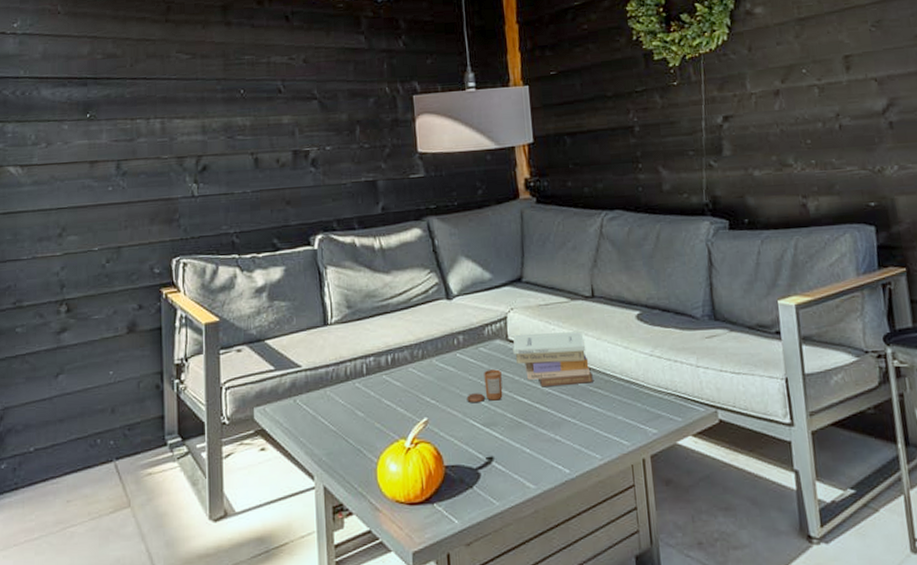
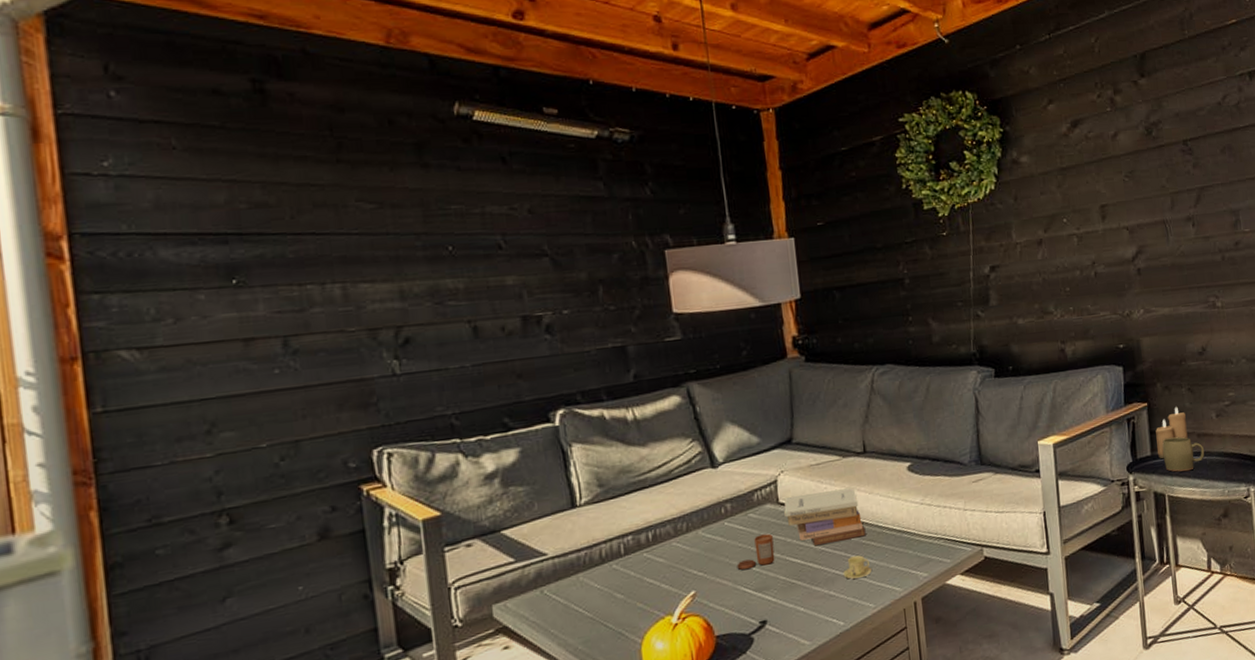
cup and saucer: none [569,402,598,426] -> present [843,555,871,579]

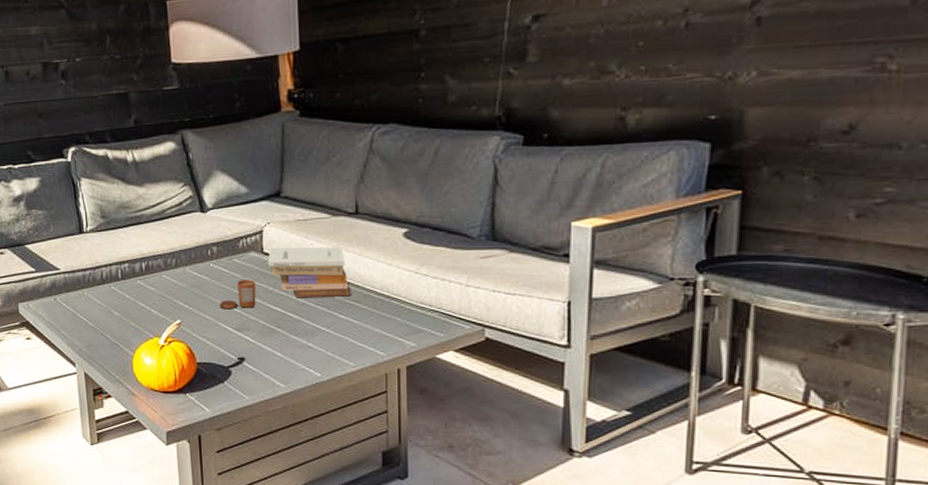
cup and saucer: present [843,555,871,579] -> none [323,314,354,335]
candle: present [1155,407,1188,459] -> none [746,199,803,262]
mug: present [1162,436,1205,472] -> none [755,235,827,281]

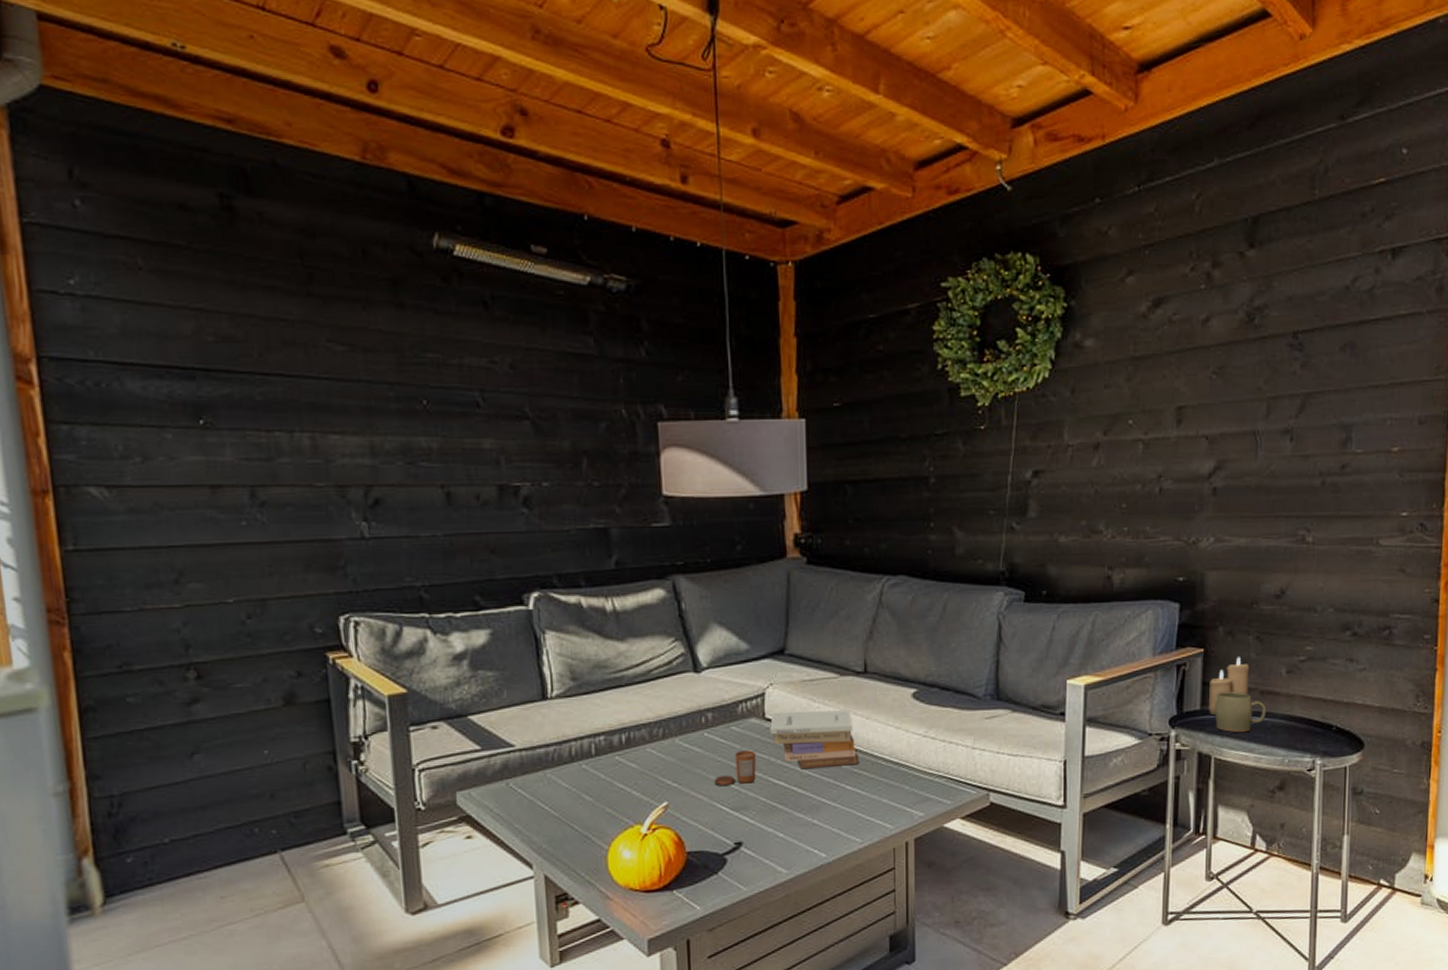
candle: none [746,199,803,262] -> present [1208,657,1249,716]
mug: none [755,235,827,281] -> present [1214,691,1267,733]

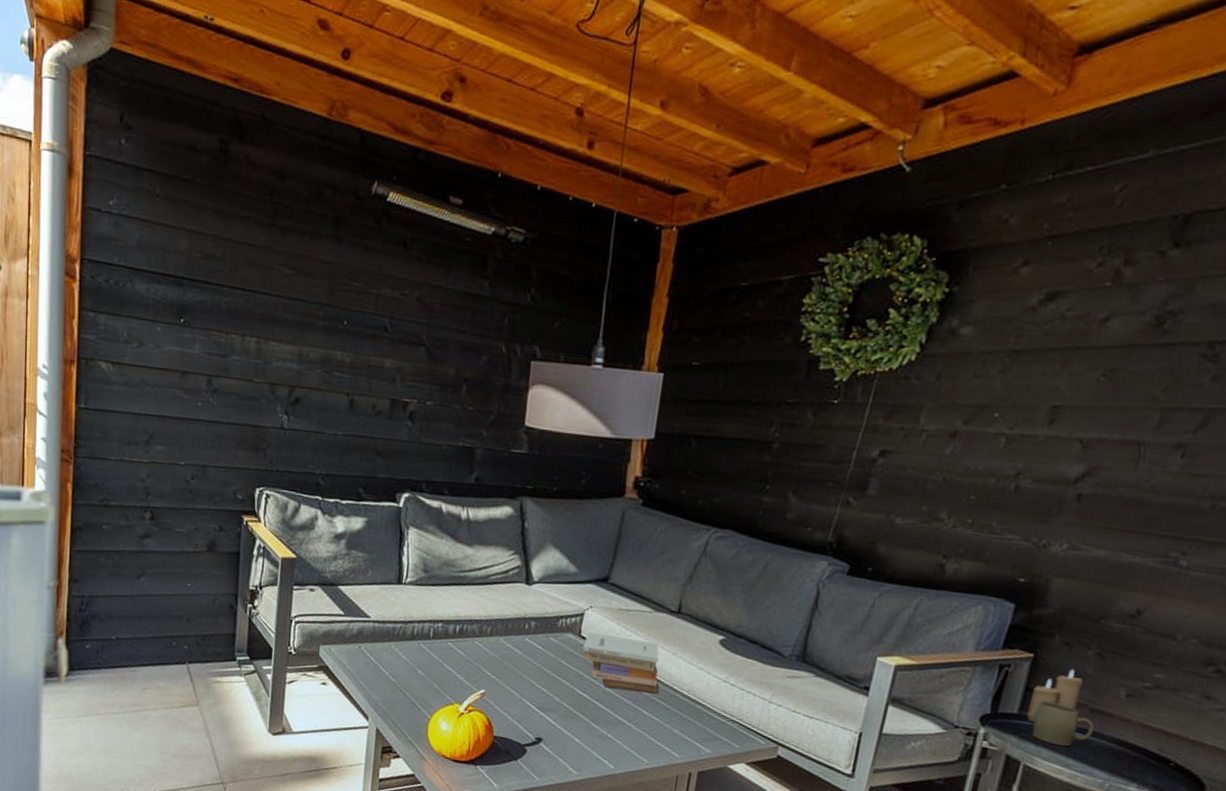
candle: present [714,750,756,787] -> none [527,659,567,690]

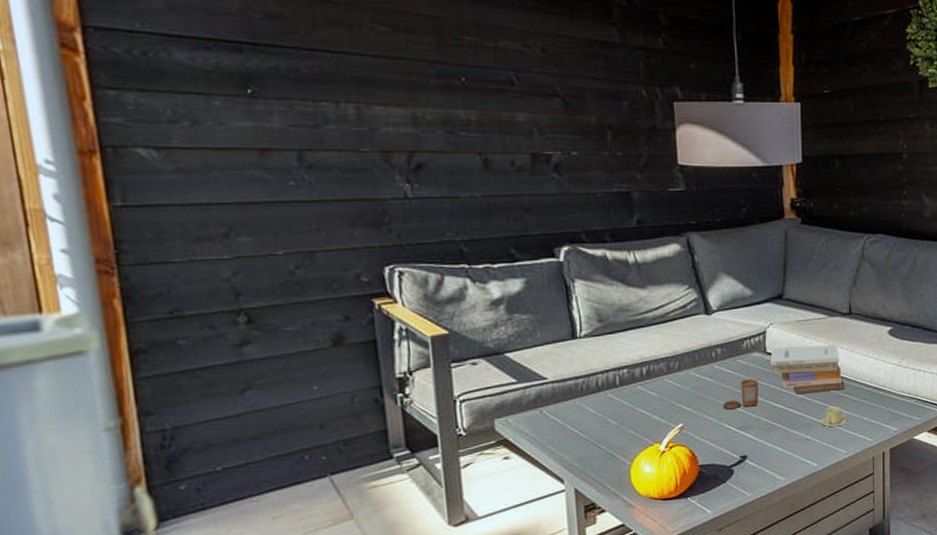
candle: none [527,659,567,690] -> present [723,379,759,410]
cup and saucer: none [625,708,655,732] -> present [820,406,846,427]

